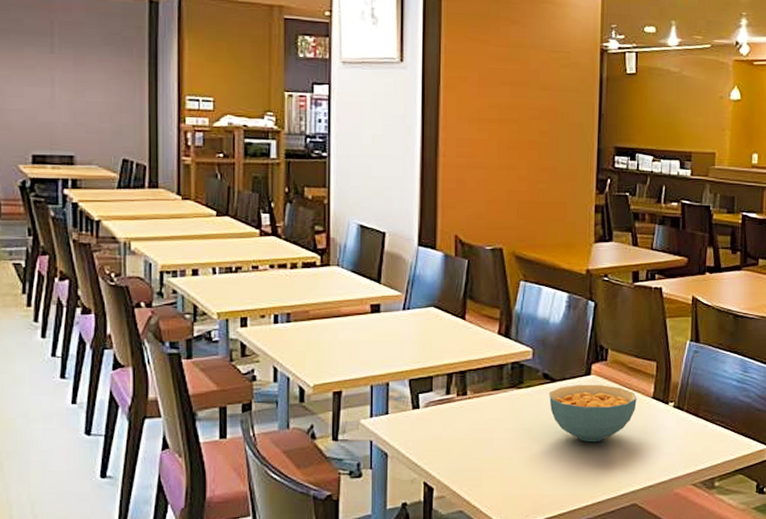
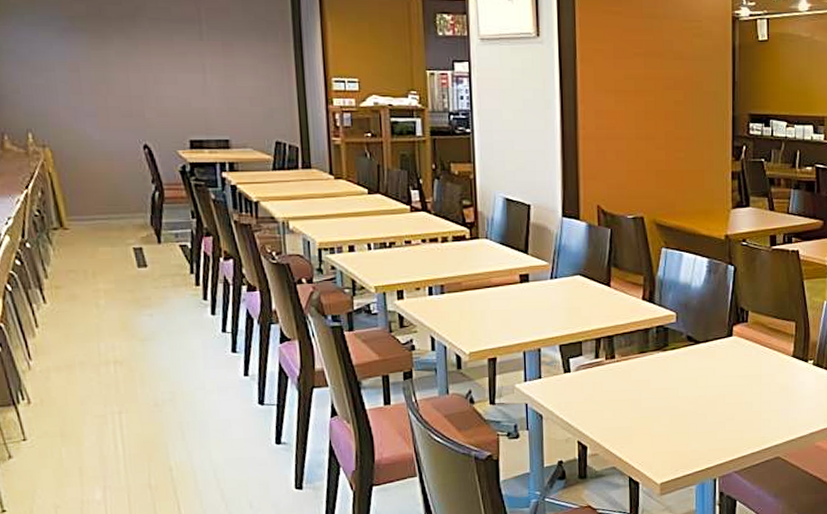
cereal bowl: present [549,384,637,443] -> none [693,345,777,400]

